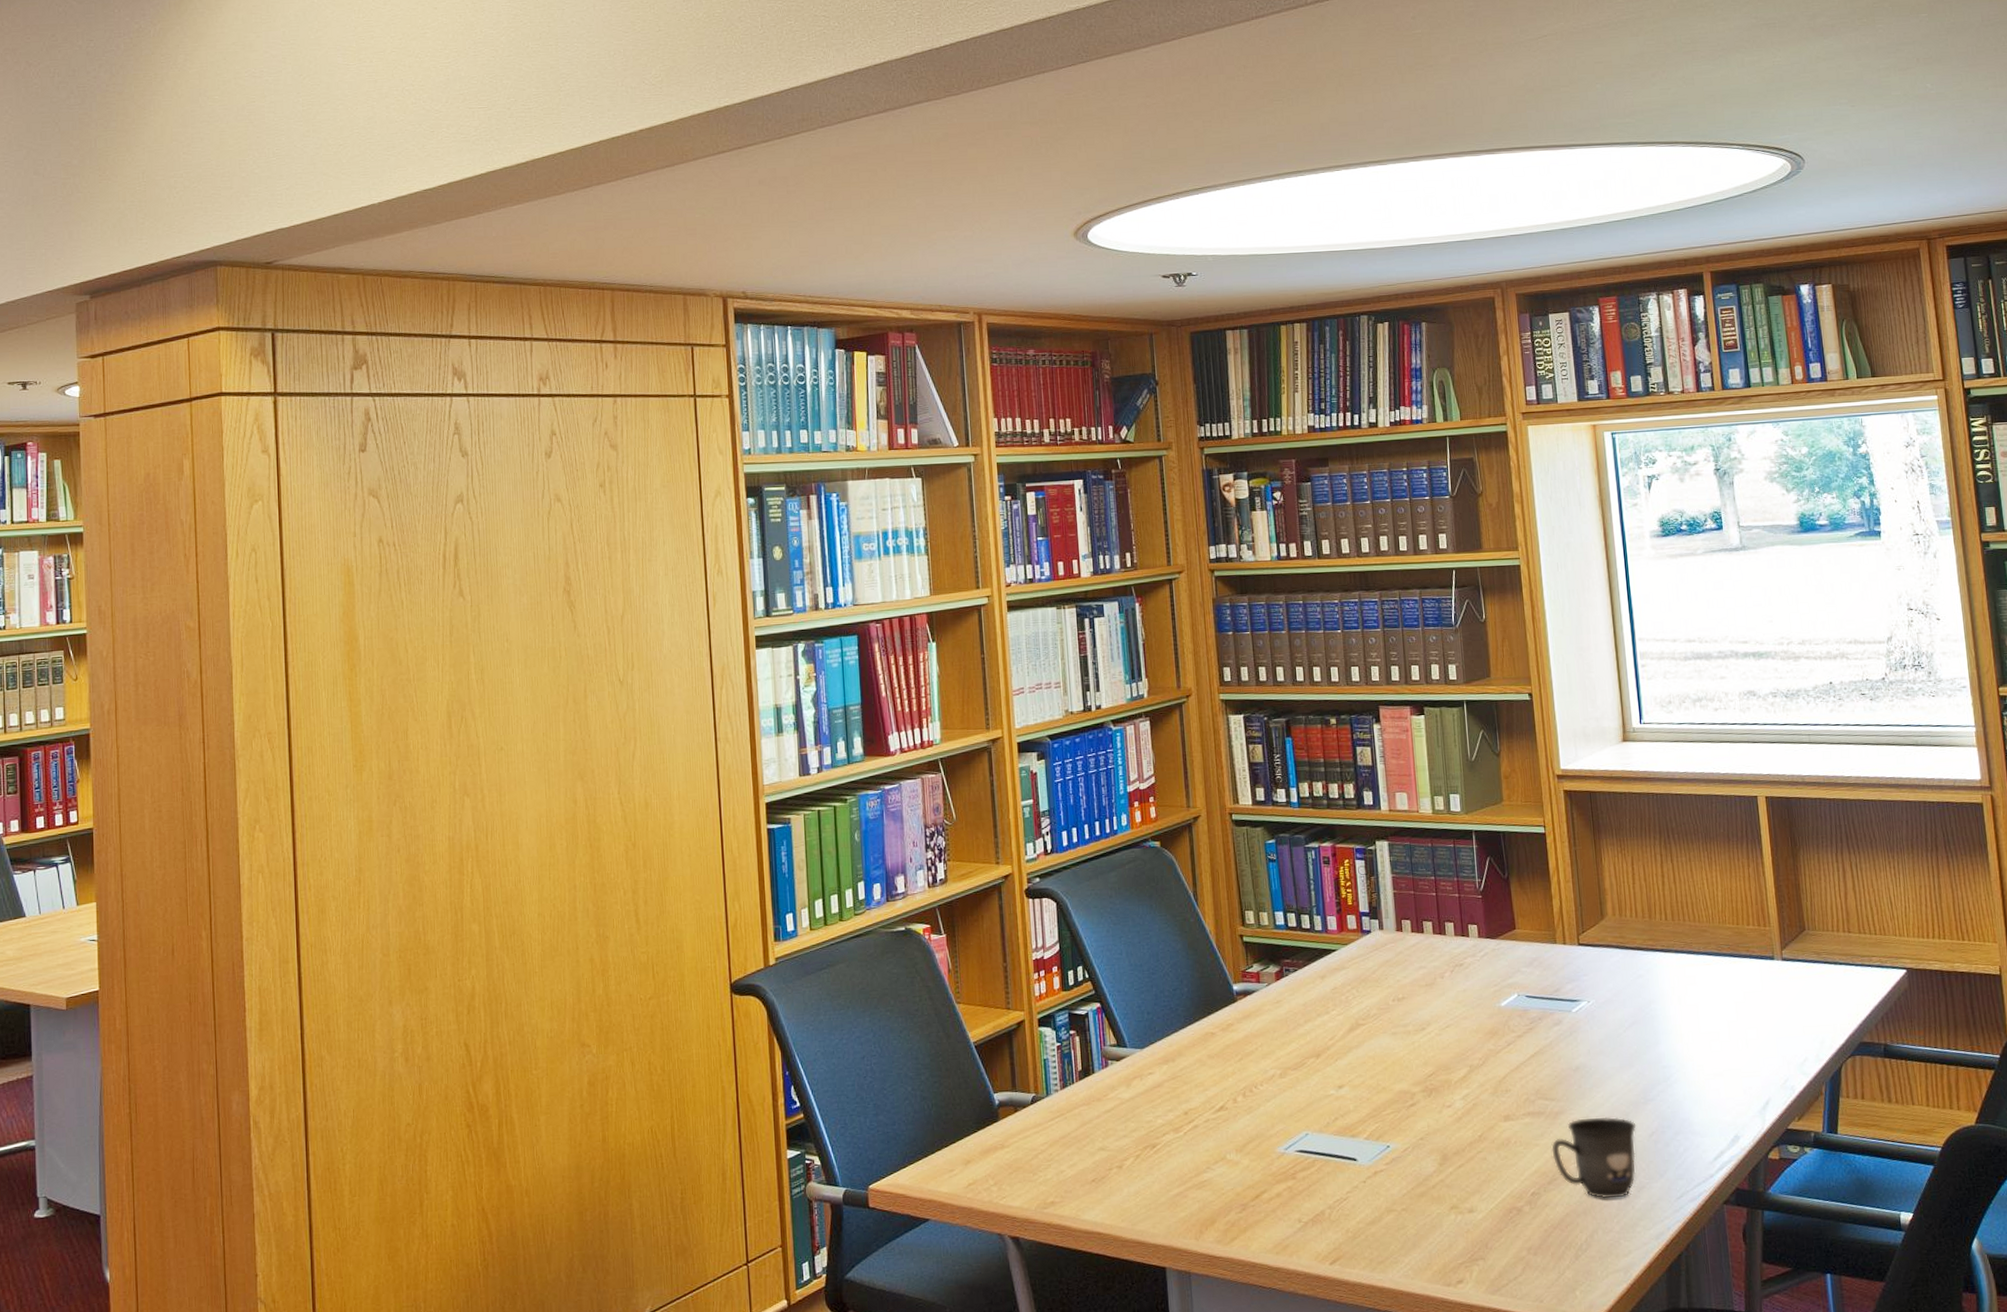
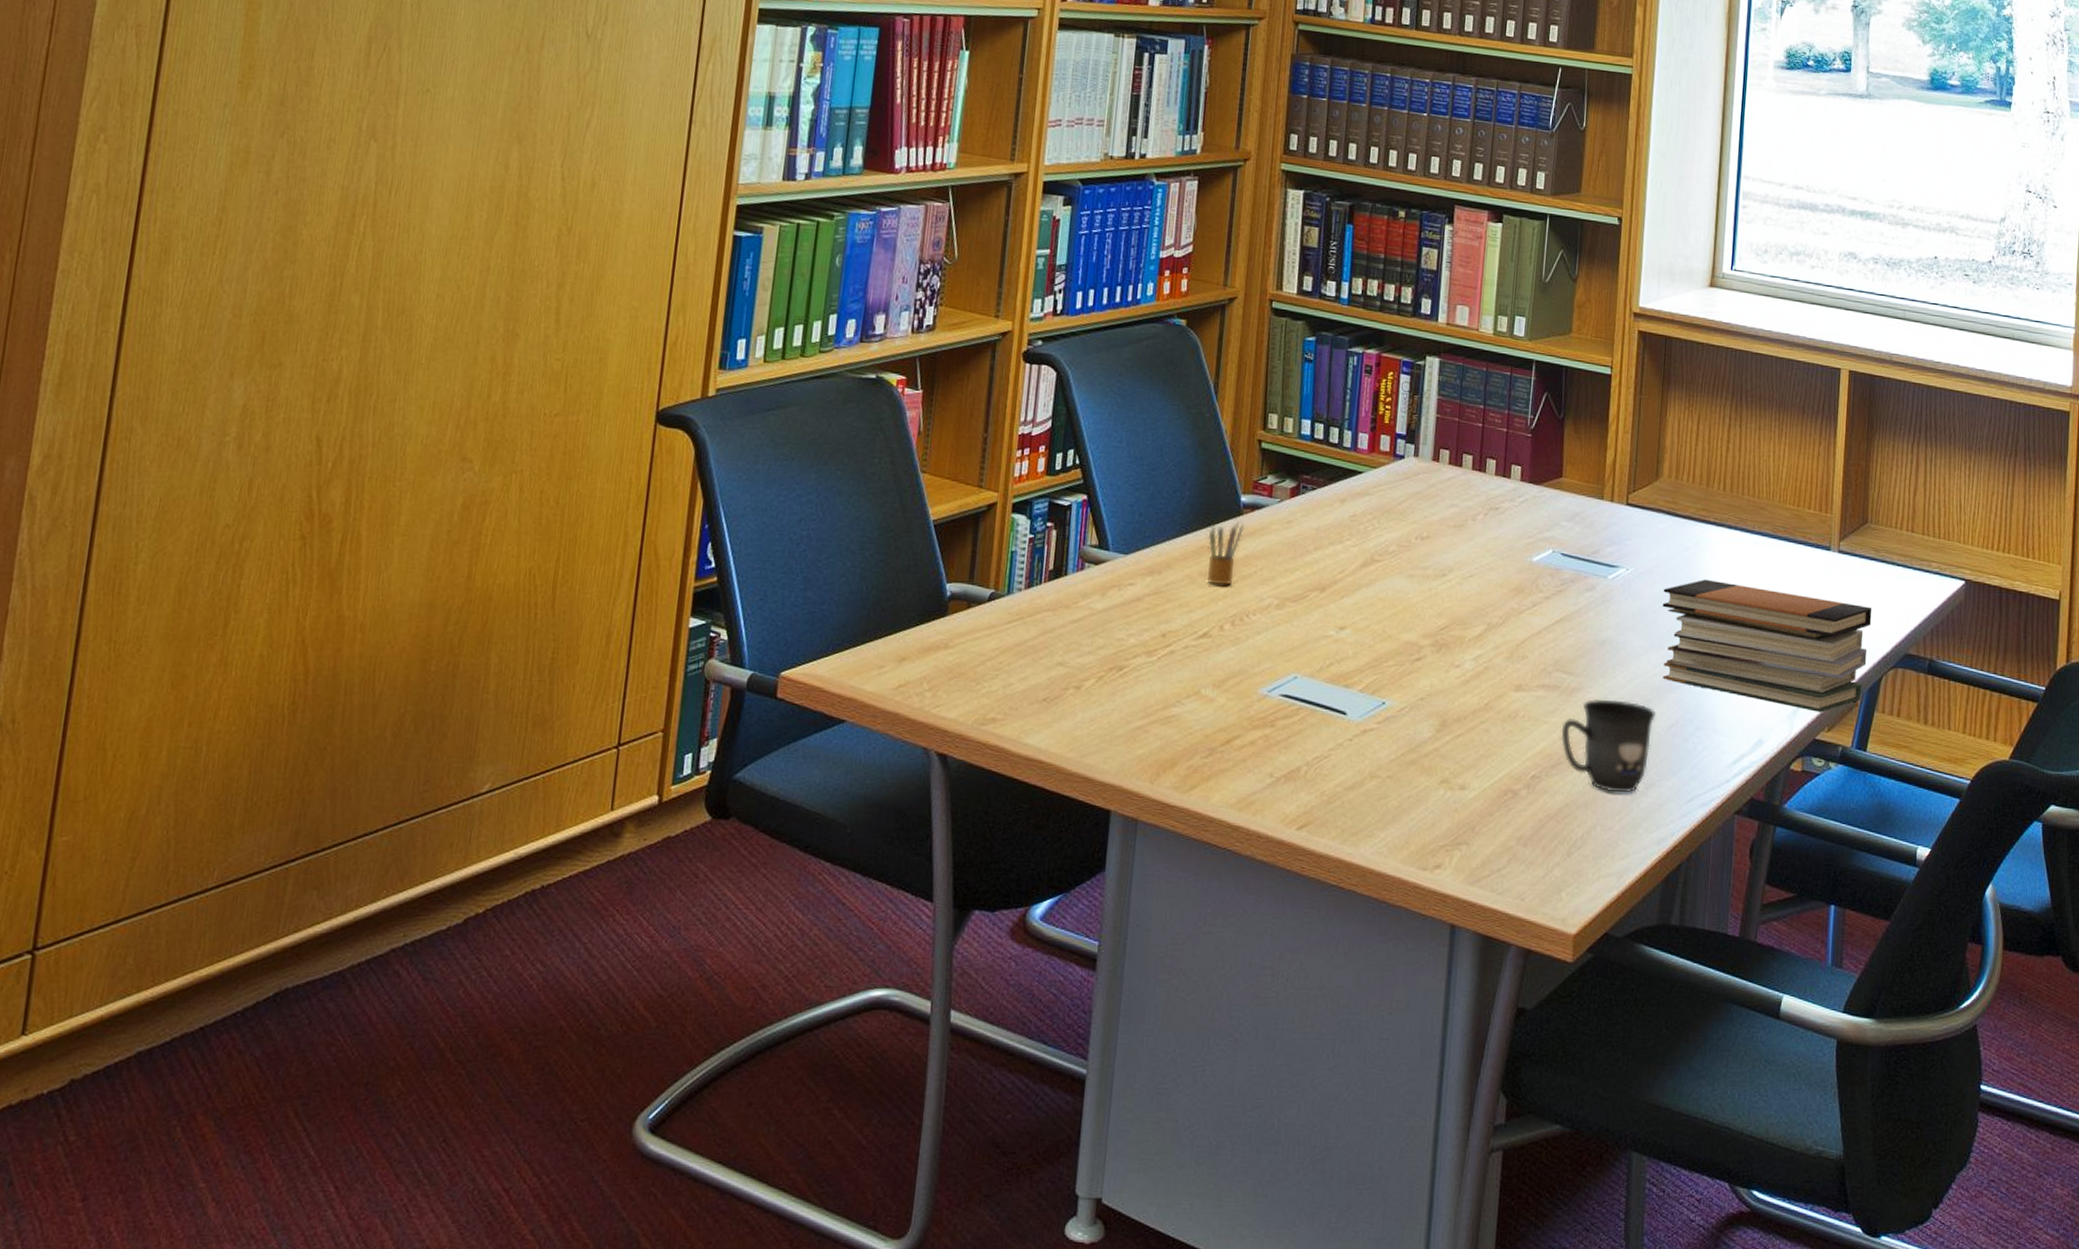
pencil box: none [1210,1007,1241,1065] -> present [1207,521,1245,586]
book stack: none [1624,1000,1826,1105] -> present [1662,579,1872,713]

